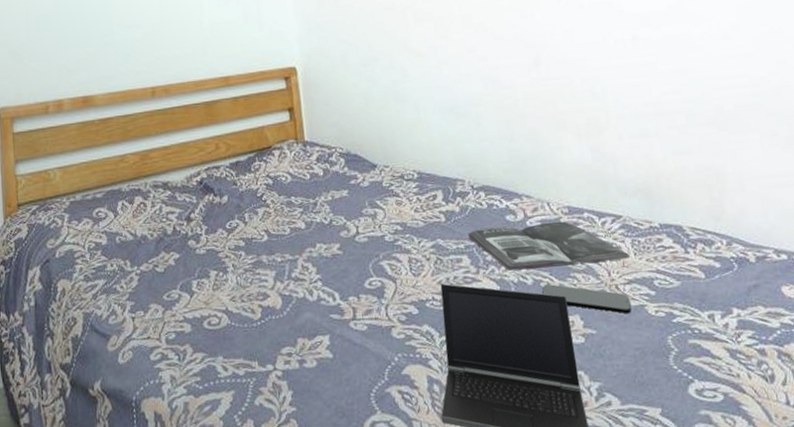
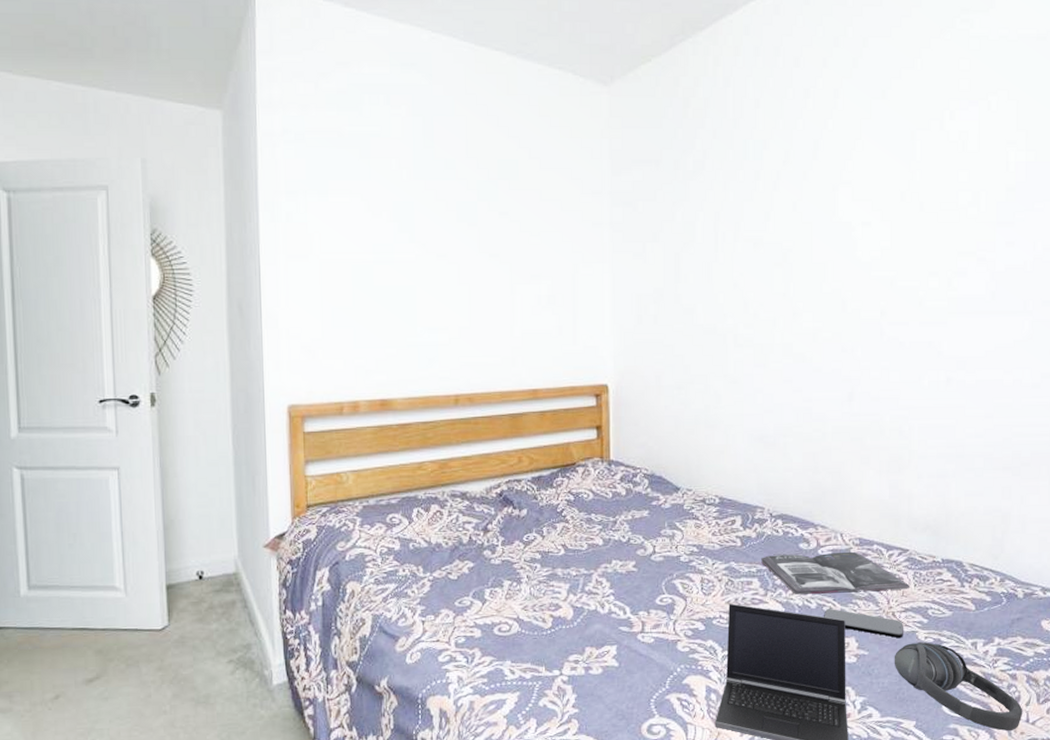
headphones: none [625,316,781,417] -> present [894,642,1023,732]

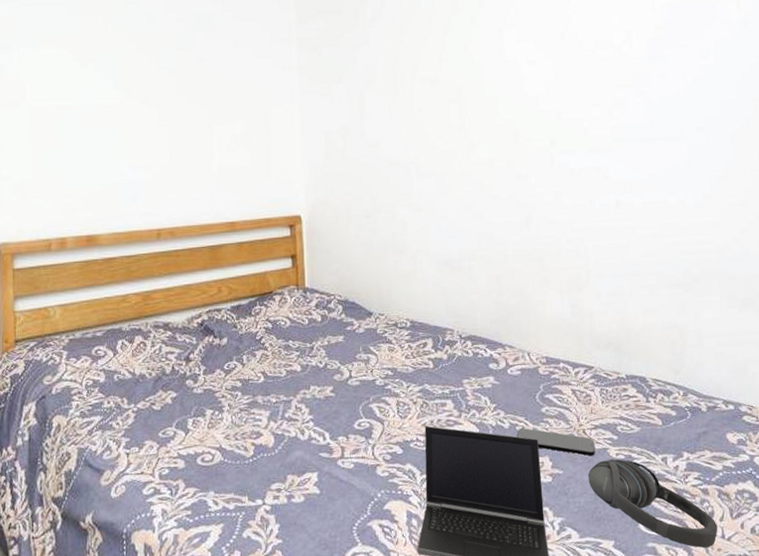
magazine: present [761,551,911,595] -> none [453,370,598,415]

